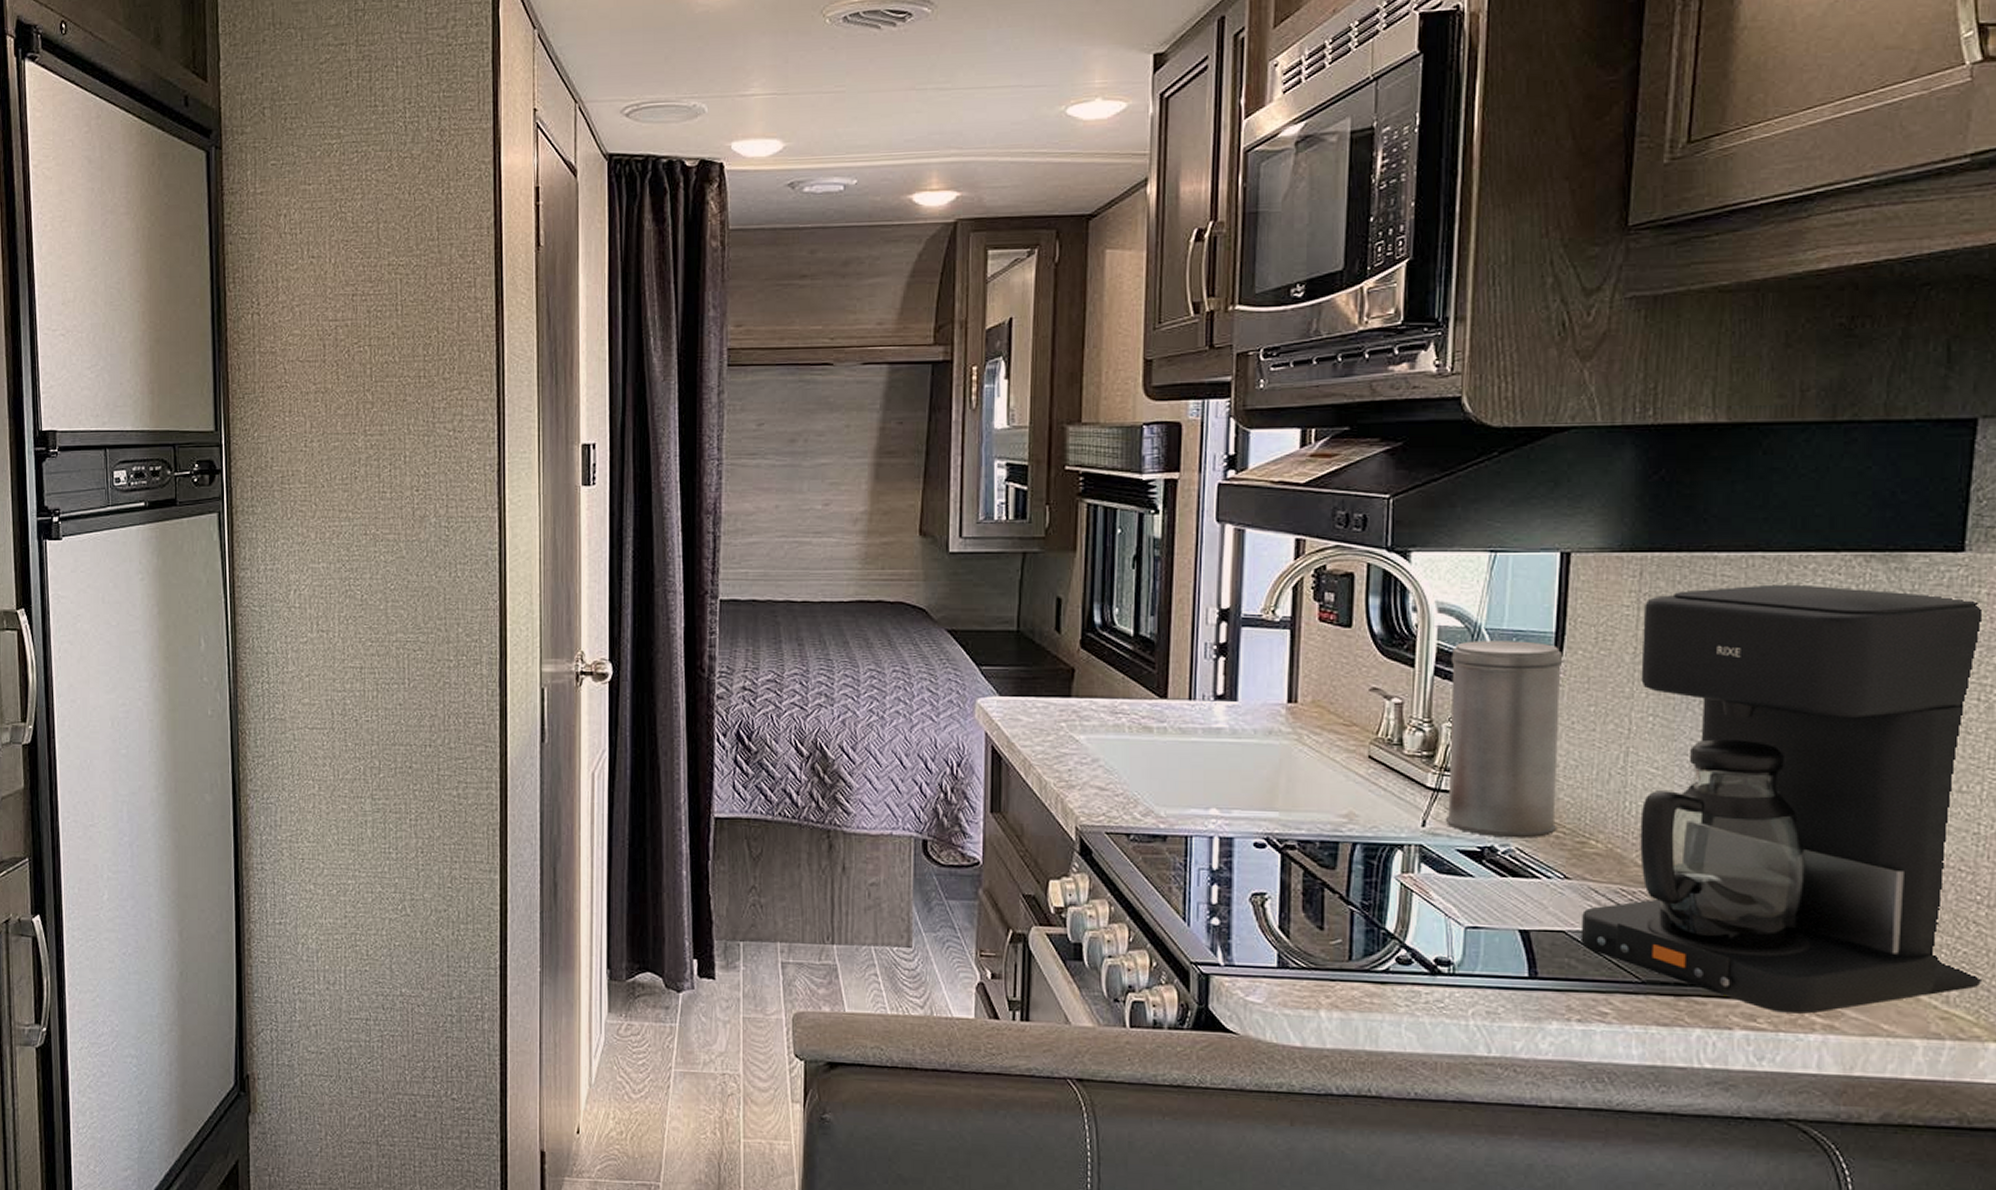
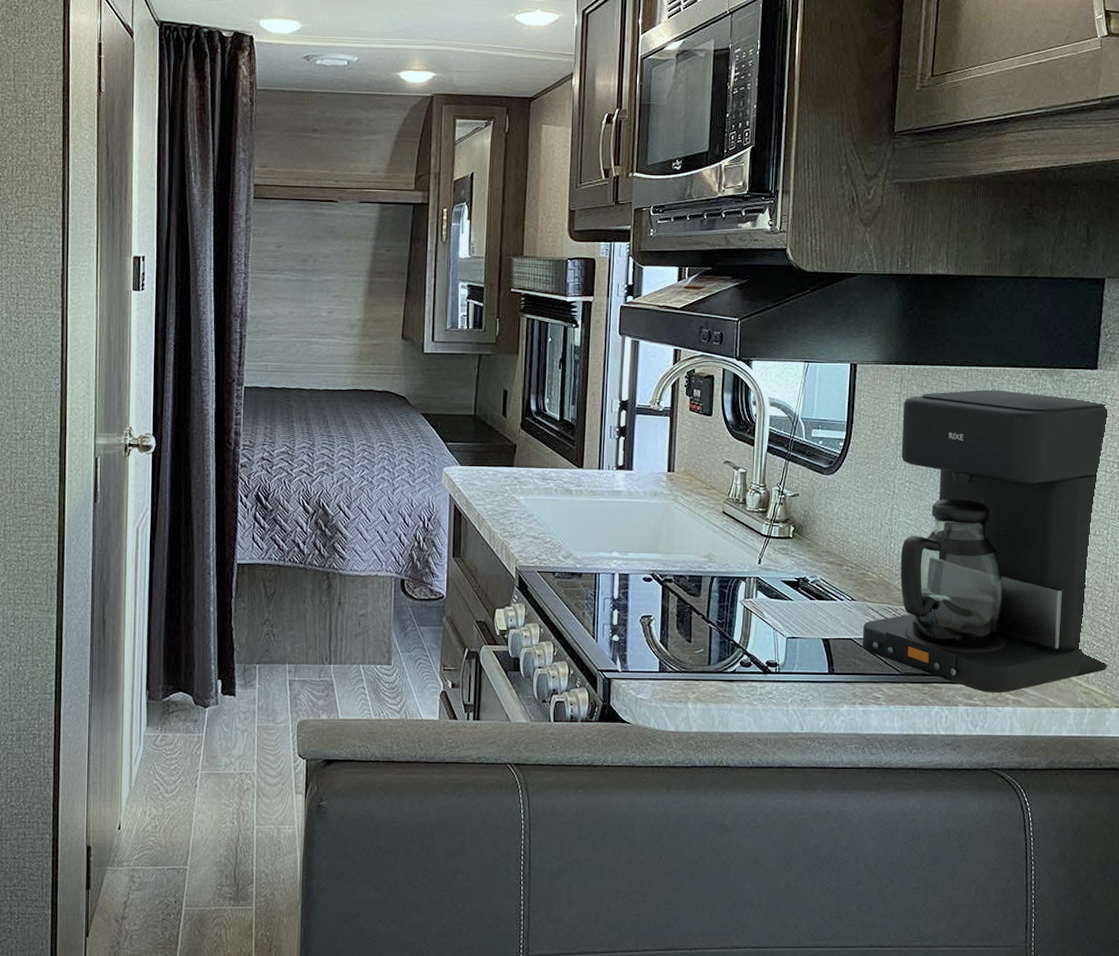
canister: present [1445,641,1563,838] -> none [774,427,852,571]

